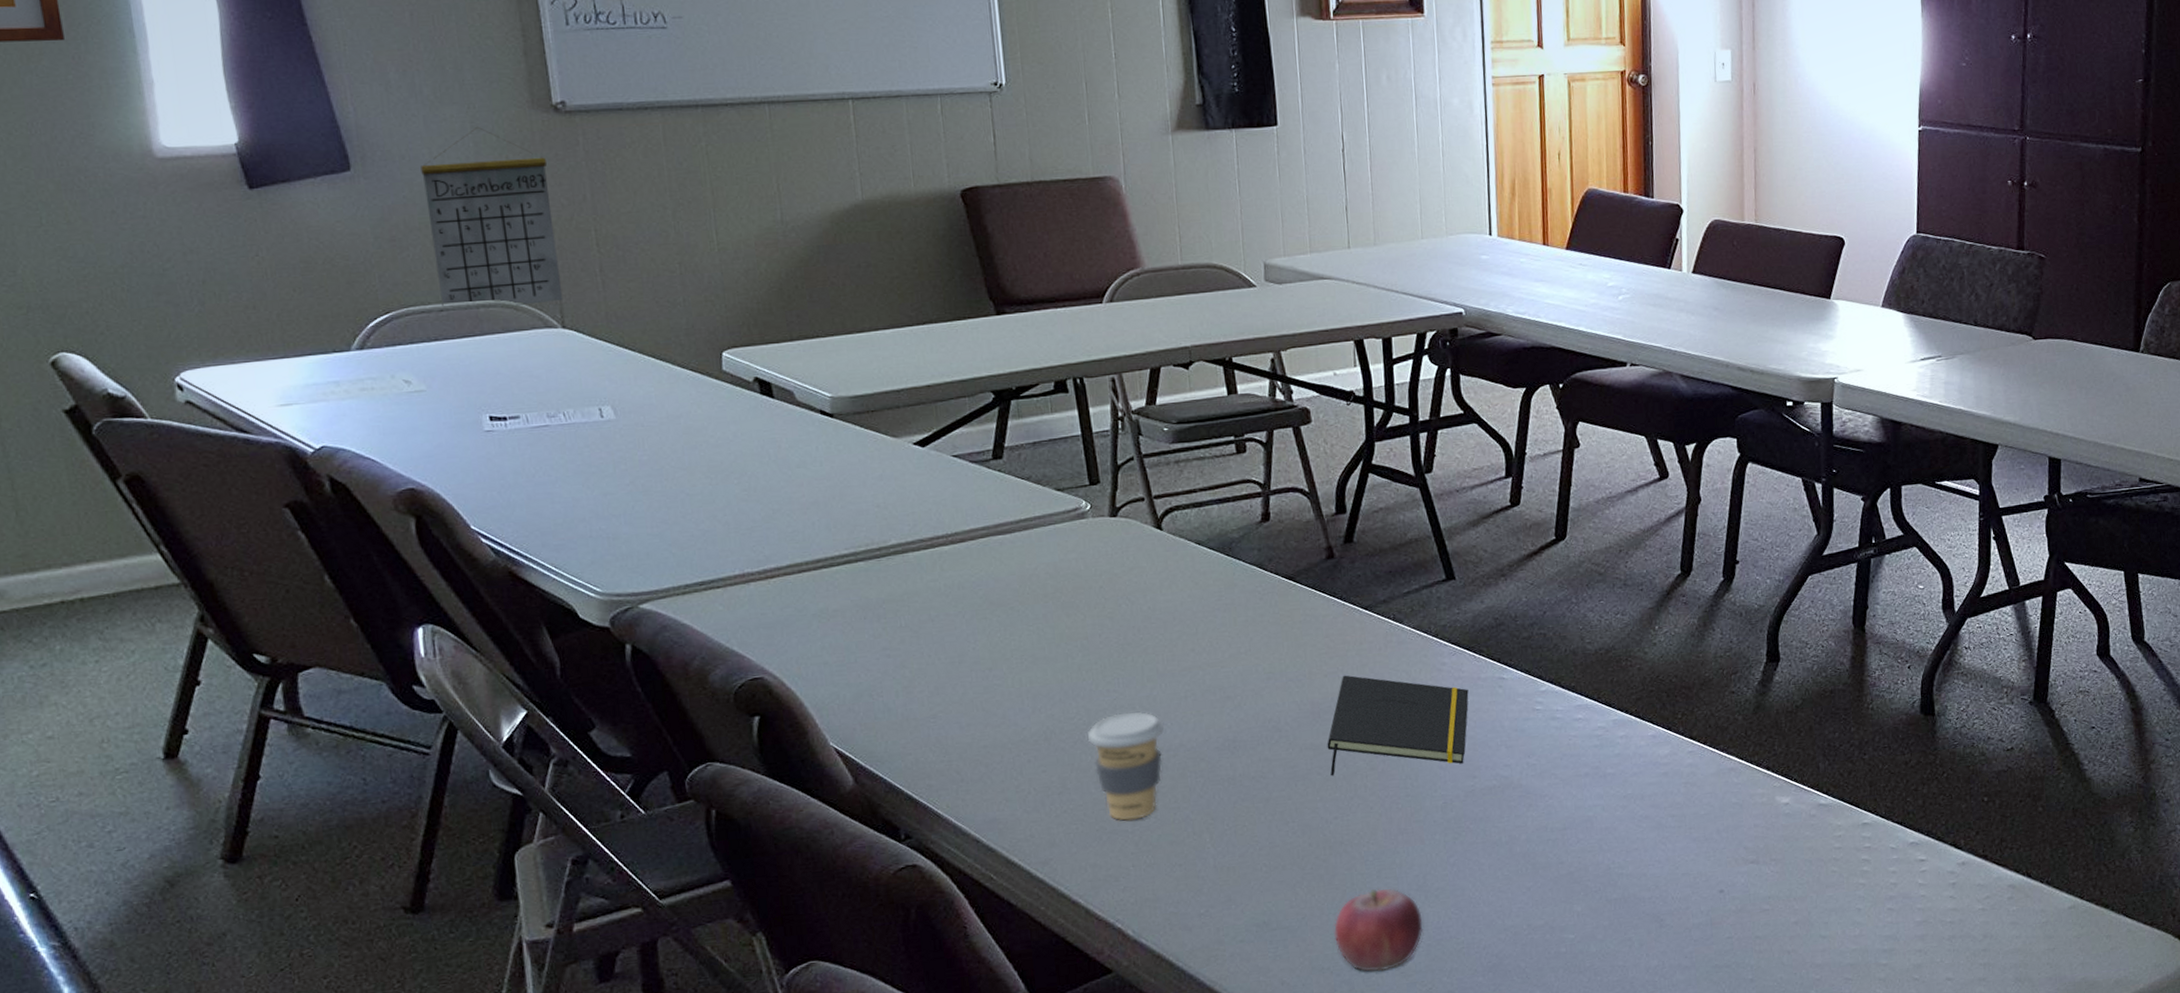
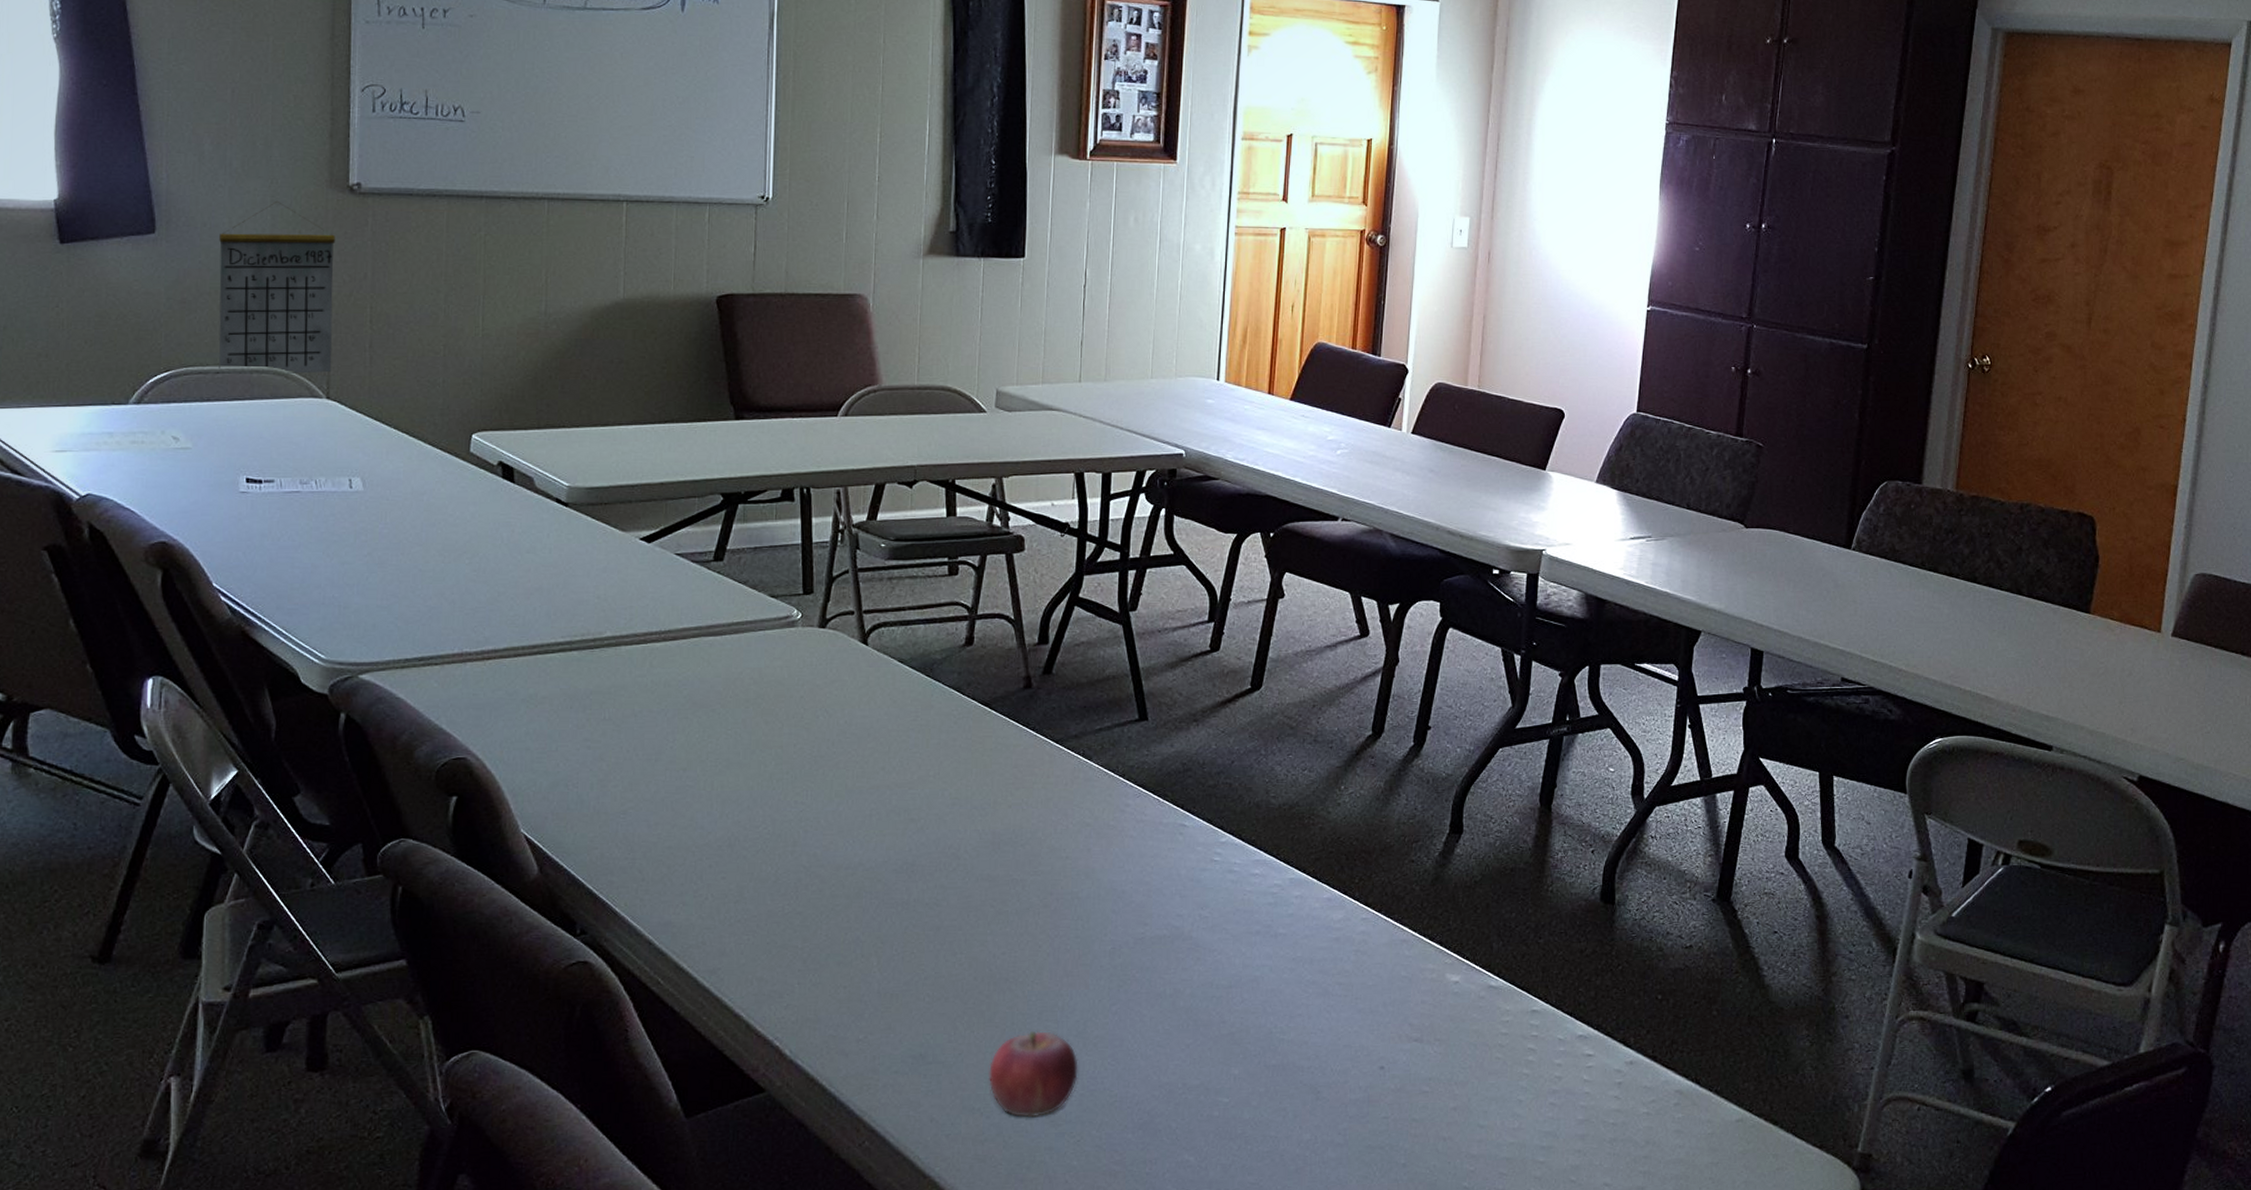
coffee cup: present [1087,712,1165,821] -> none [769,826,846,936]
notepad: present [1327,675,1469,776] -> none [1003,807,1149,910]

